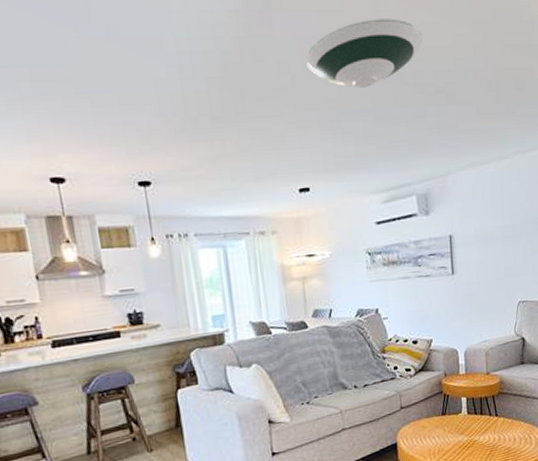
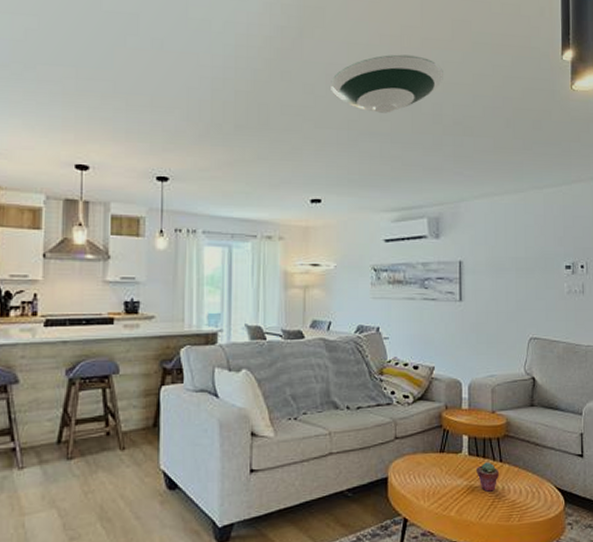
potted succulent: none [475,417,496,443] -> present [477,462,500,492]

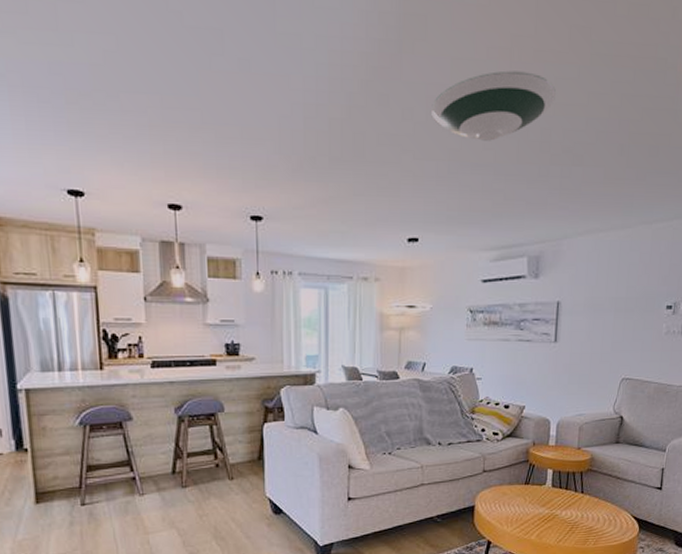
potted succulent: present [477,462,500,492] -> none [558,493,580,519]

